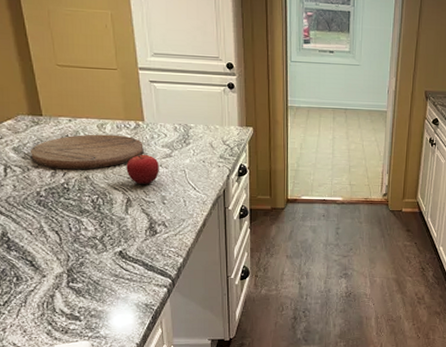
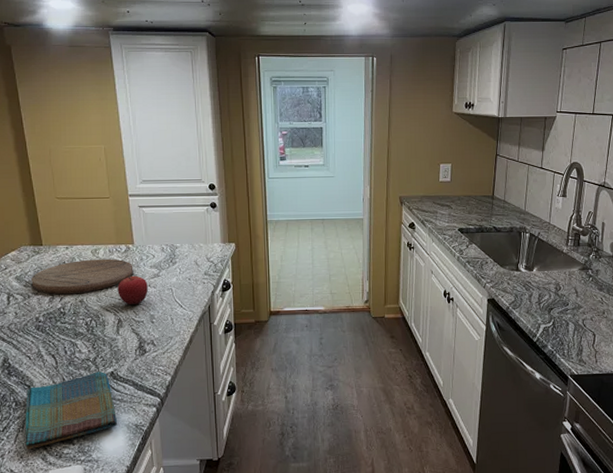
dish towel: none [27,250,126,325] -> present [25,371,117,450]

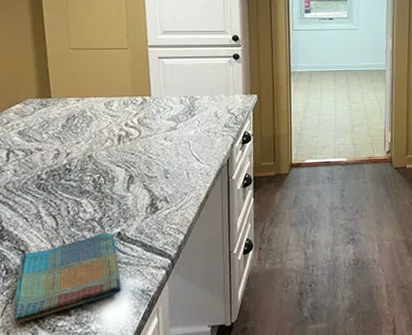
cutting board: present [31,259,134,295] -> none [35,111,149,150]
fruit: present [117,275,148,304] -> none [130,128,164,159]

